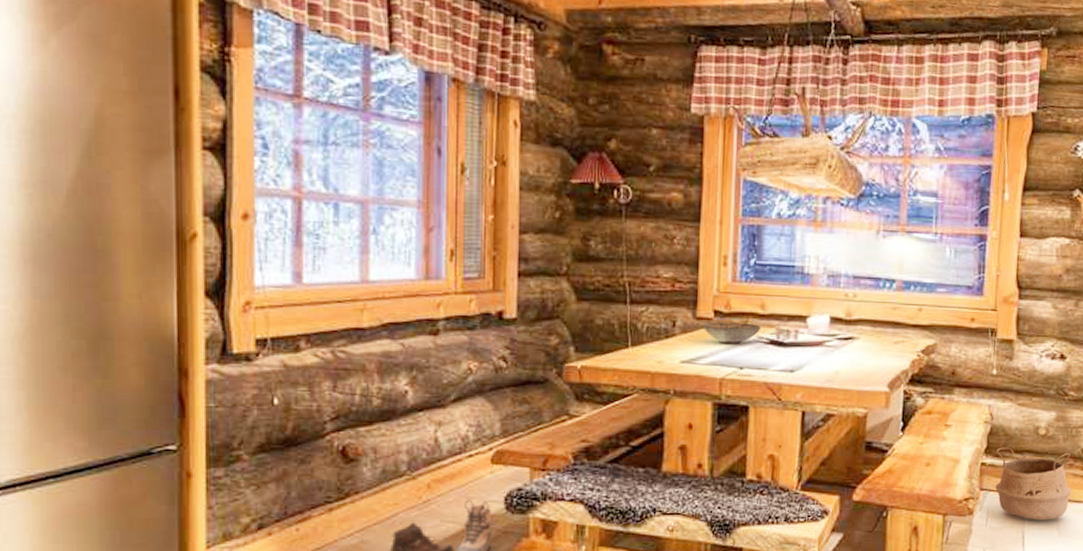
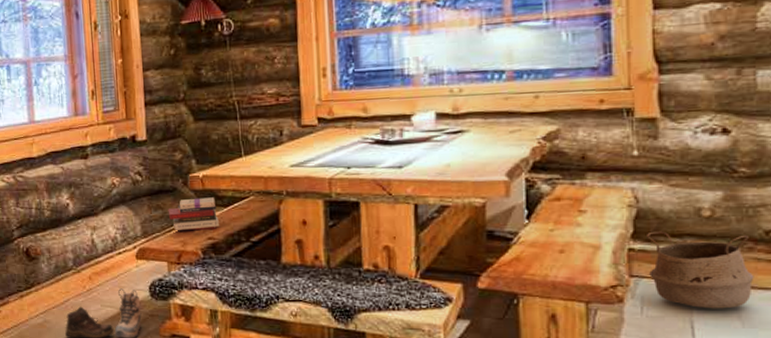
books: none [536,392,596,431] -> present [168,197,219,231]
bowl: present [703,321,762,345] -> none [309,126,365,148]

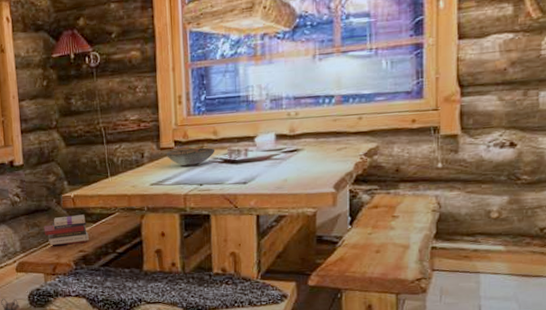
bowl: none [309,126,365,148] -> present [167,147,215,168]
woven basket: present [647,231,754,309] -> none [447,231,530,295]

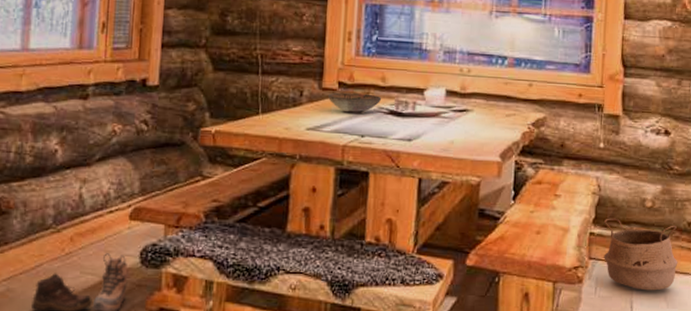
books: present [43,214,89,246] -> none [172,155,227,191]
woven basket: none [447,231,530,295] -> present [604,218,678,291]

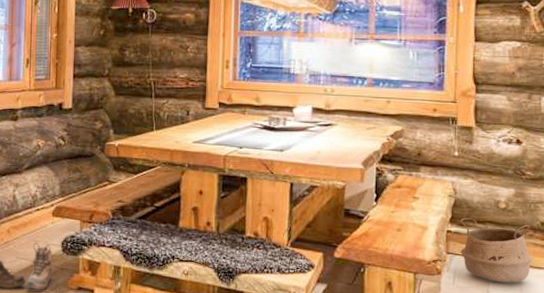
bowl: present [328,92,382,115] -> none [211,111,257,130]

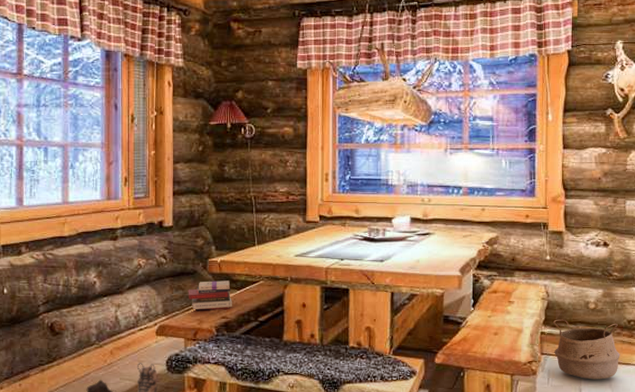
books: none [85,164,129,194] -> present [188,280,232,310]

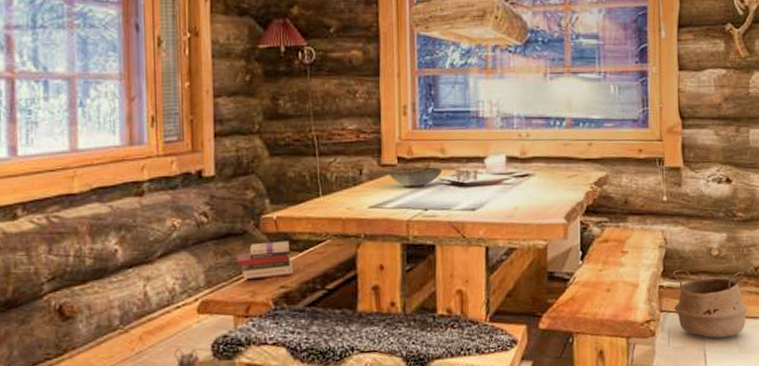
bowl: none [312,224,357,242] -> present [388,166,443,189]

